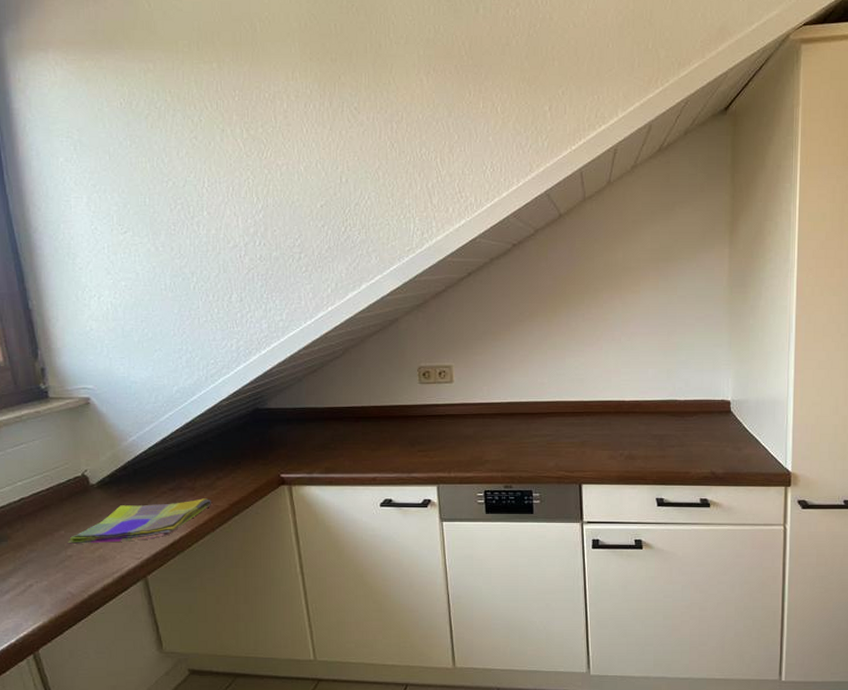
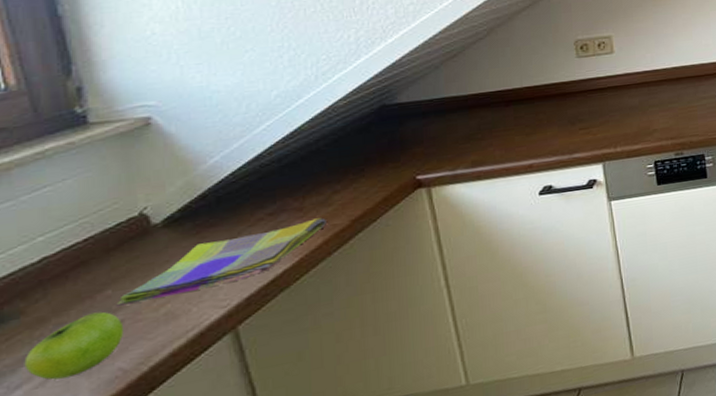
fruit: none [10,546,72,592] -> present [24,311,124,380]

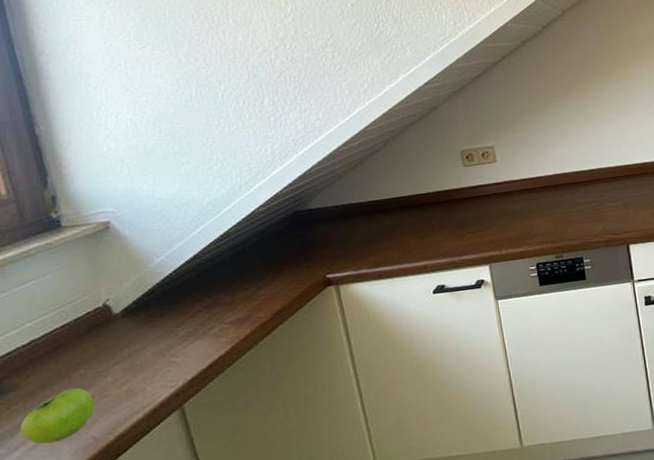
dish towel: present [116,217,326,308] -> none [88,311,252,385]

